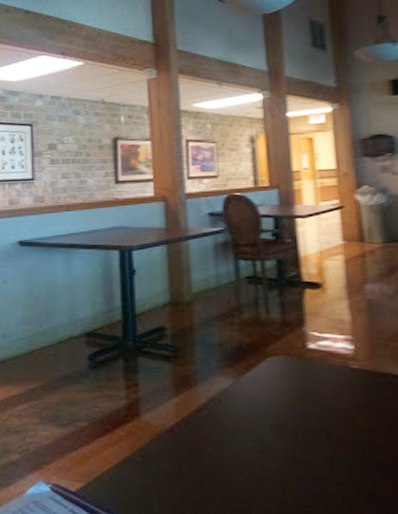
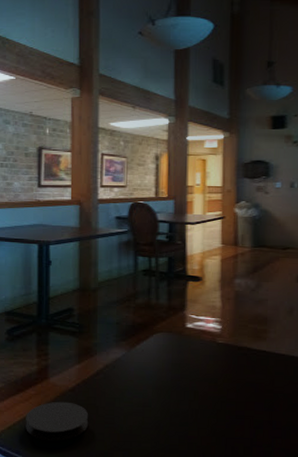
coaster: none [116,445,194,498] -> present [26,401,89,441]

